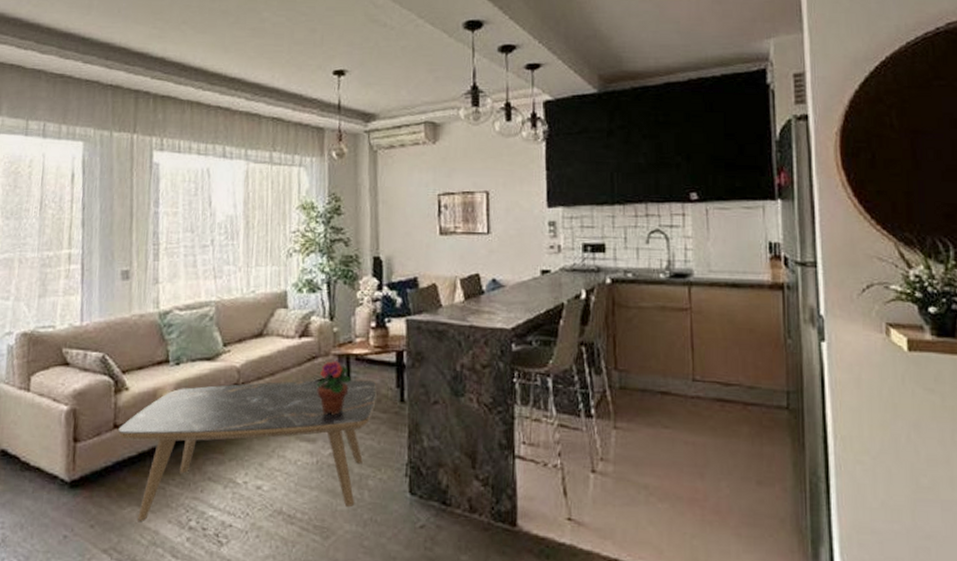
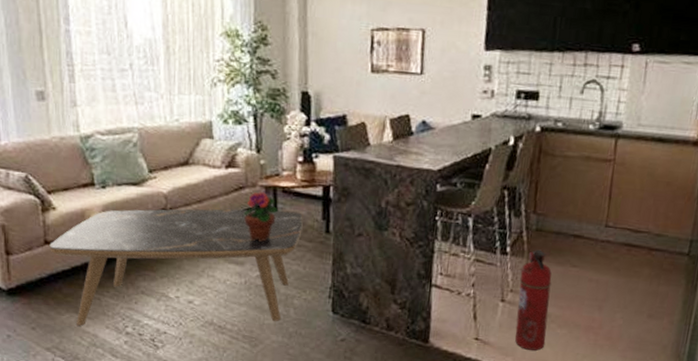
fire extinguisher: none [609,409,647,531] -> present [515,249,552,351]

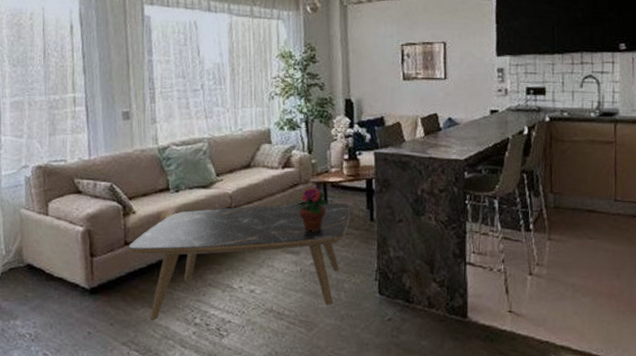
fire extinguisher: present [515,249,552,351] -> none [544,225,573,320]

